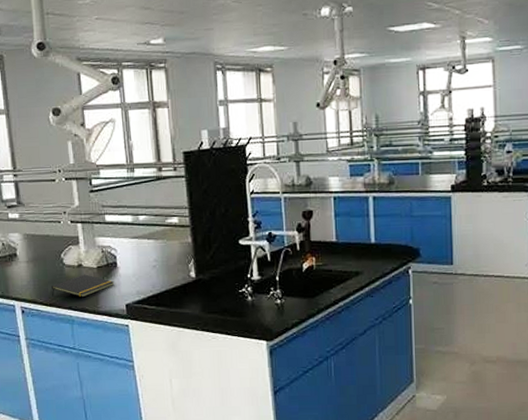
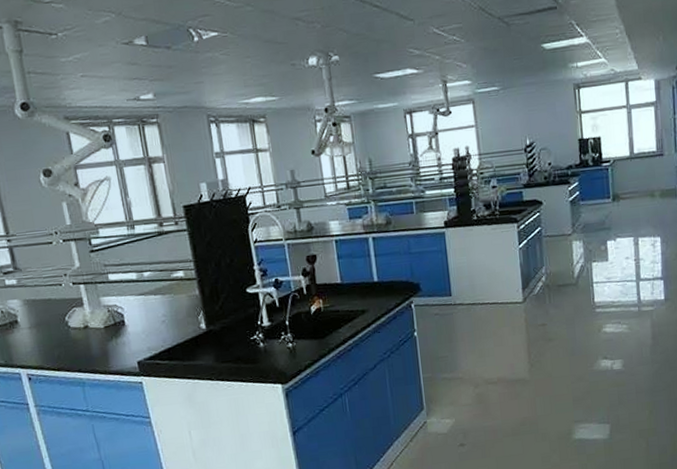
notepad: present [52,274,115,298] -> none [58,335,124,361]

